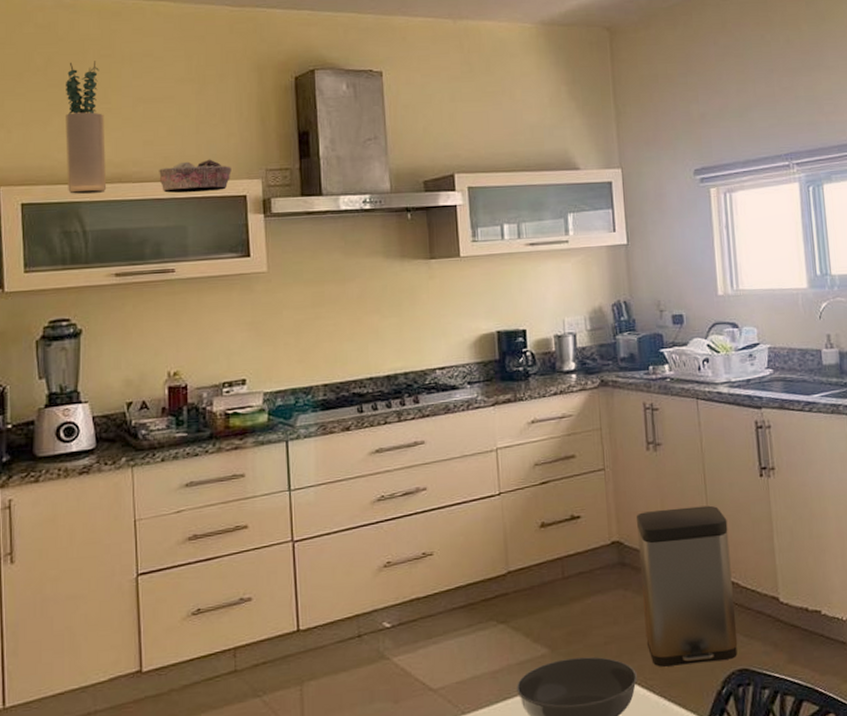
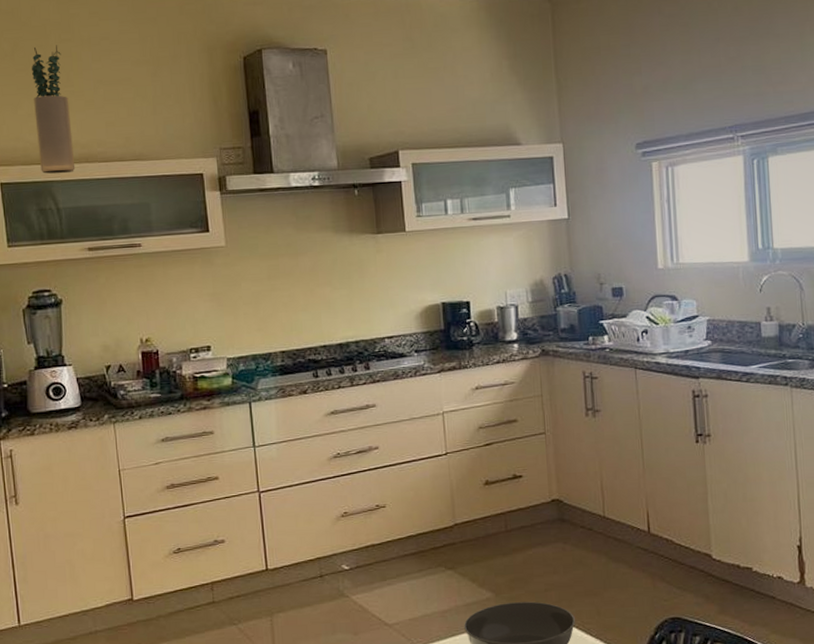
decorative basket: present [159,159,232,194] -> none [121,139,188,173]
pedal bin: present [637,505,738,667] -> none [576,468,671,613]

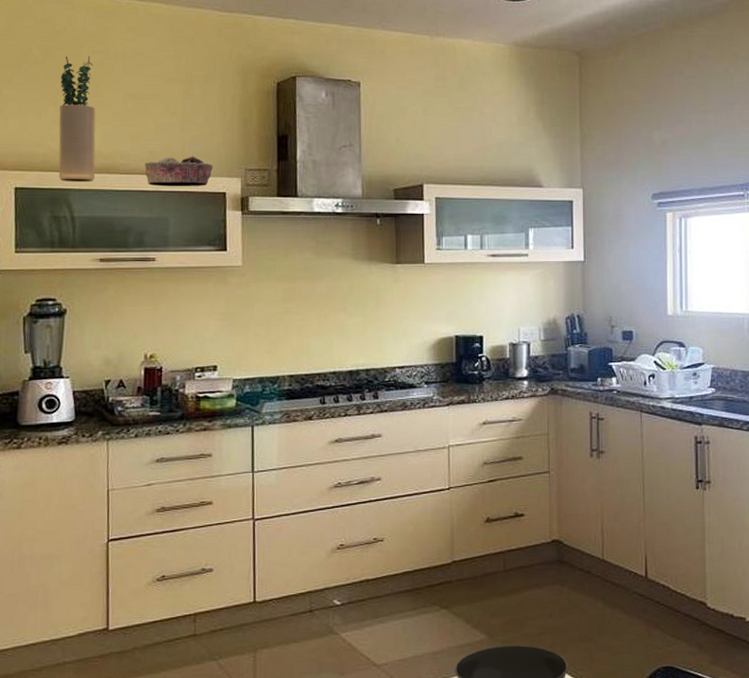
decorative basket: none [121,139,188,173] -> present [144,156,213,187]

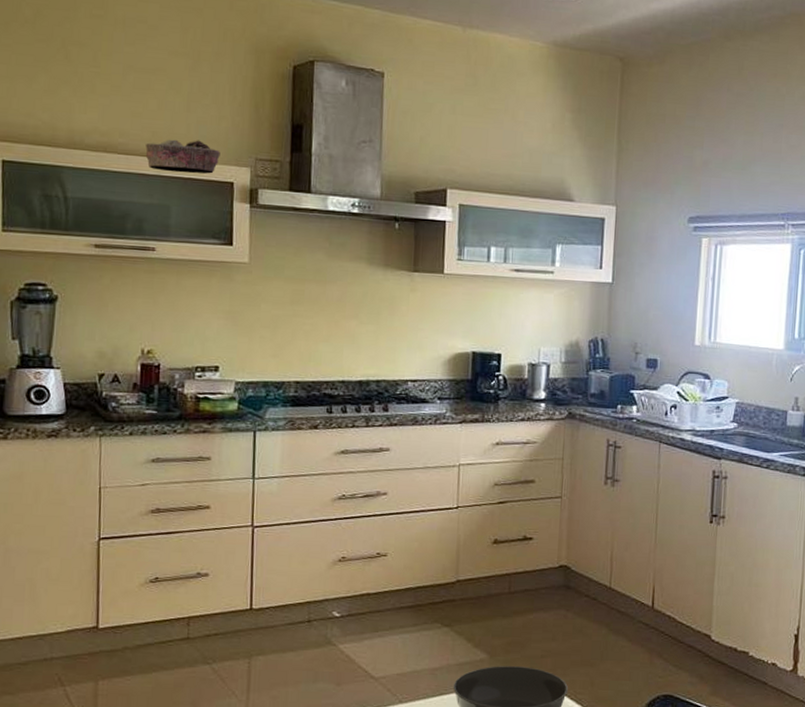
vase: present [58,55,96,183] -> none [50,17,93,161]

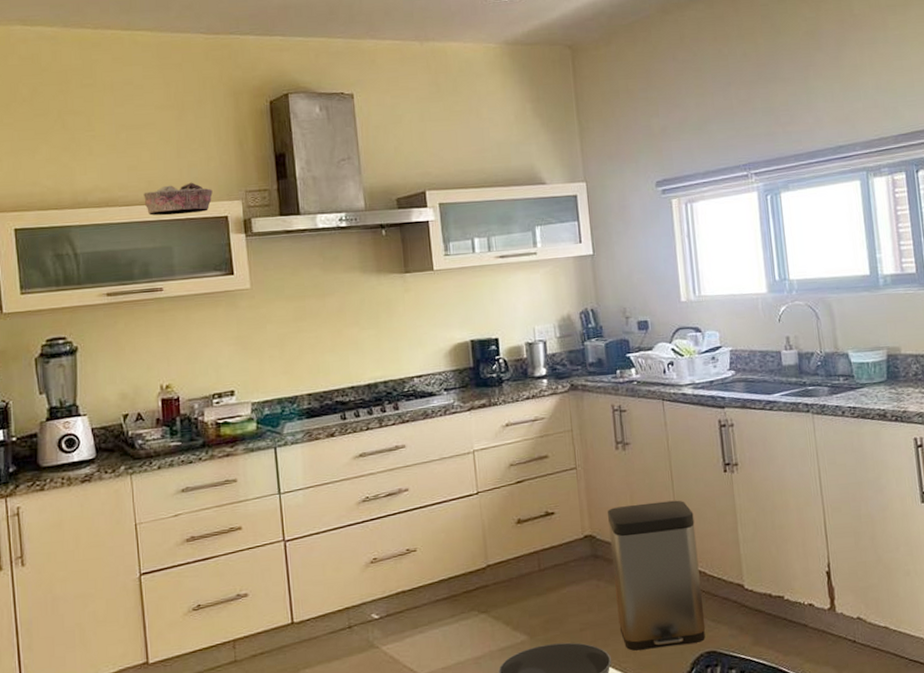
pedal bin: none [581,542,673,685] -> present [608,500,706,651]

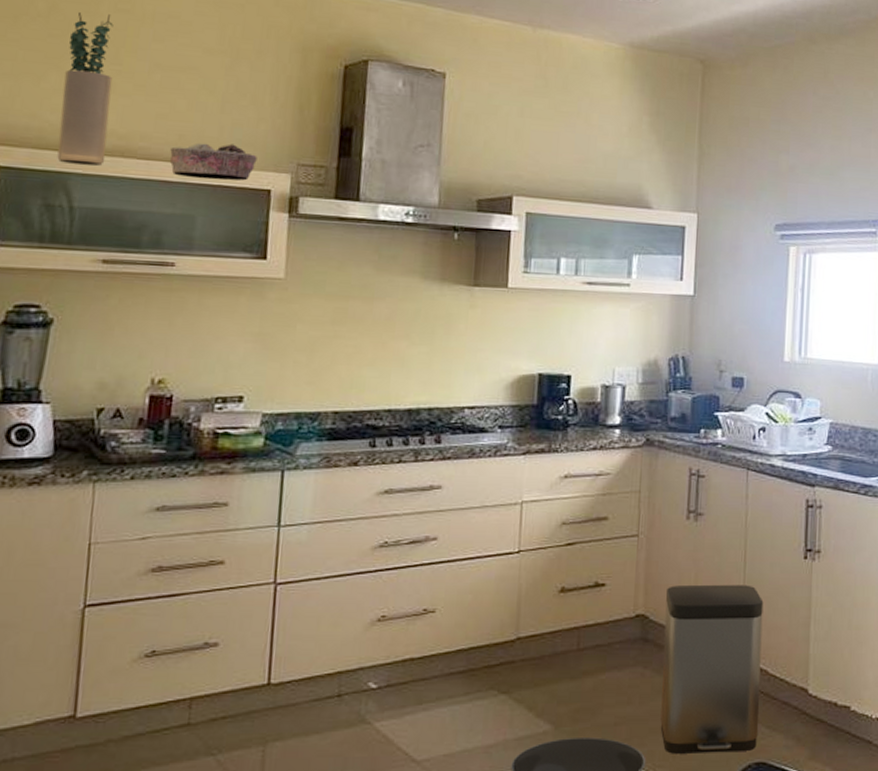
vase: none [51,90,95,219] -> present [57,11,113,167]

